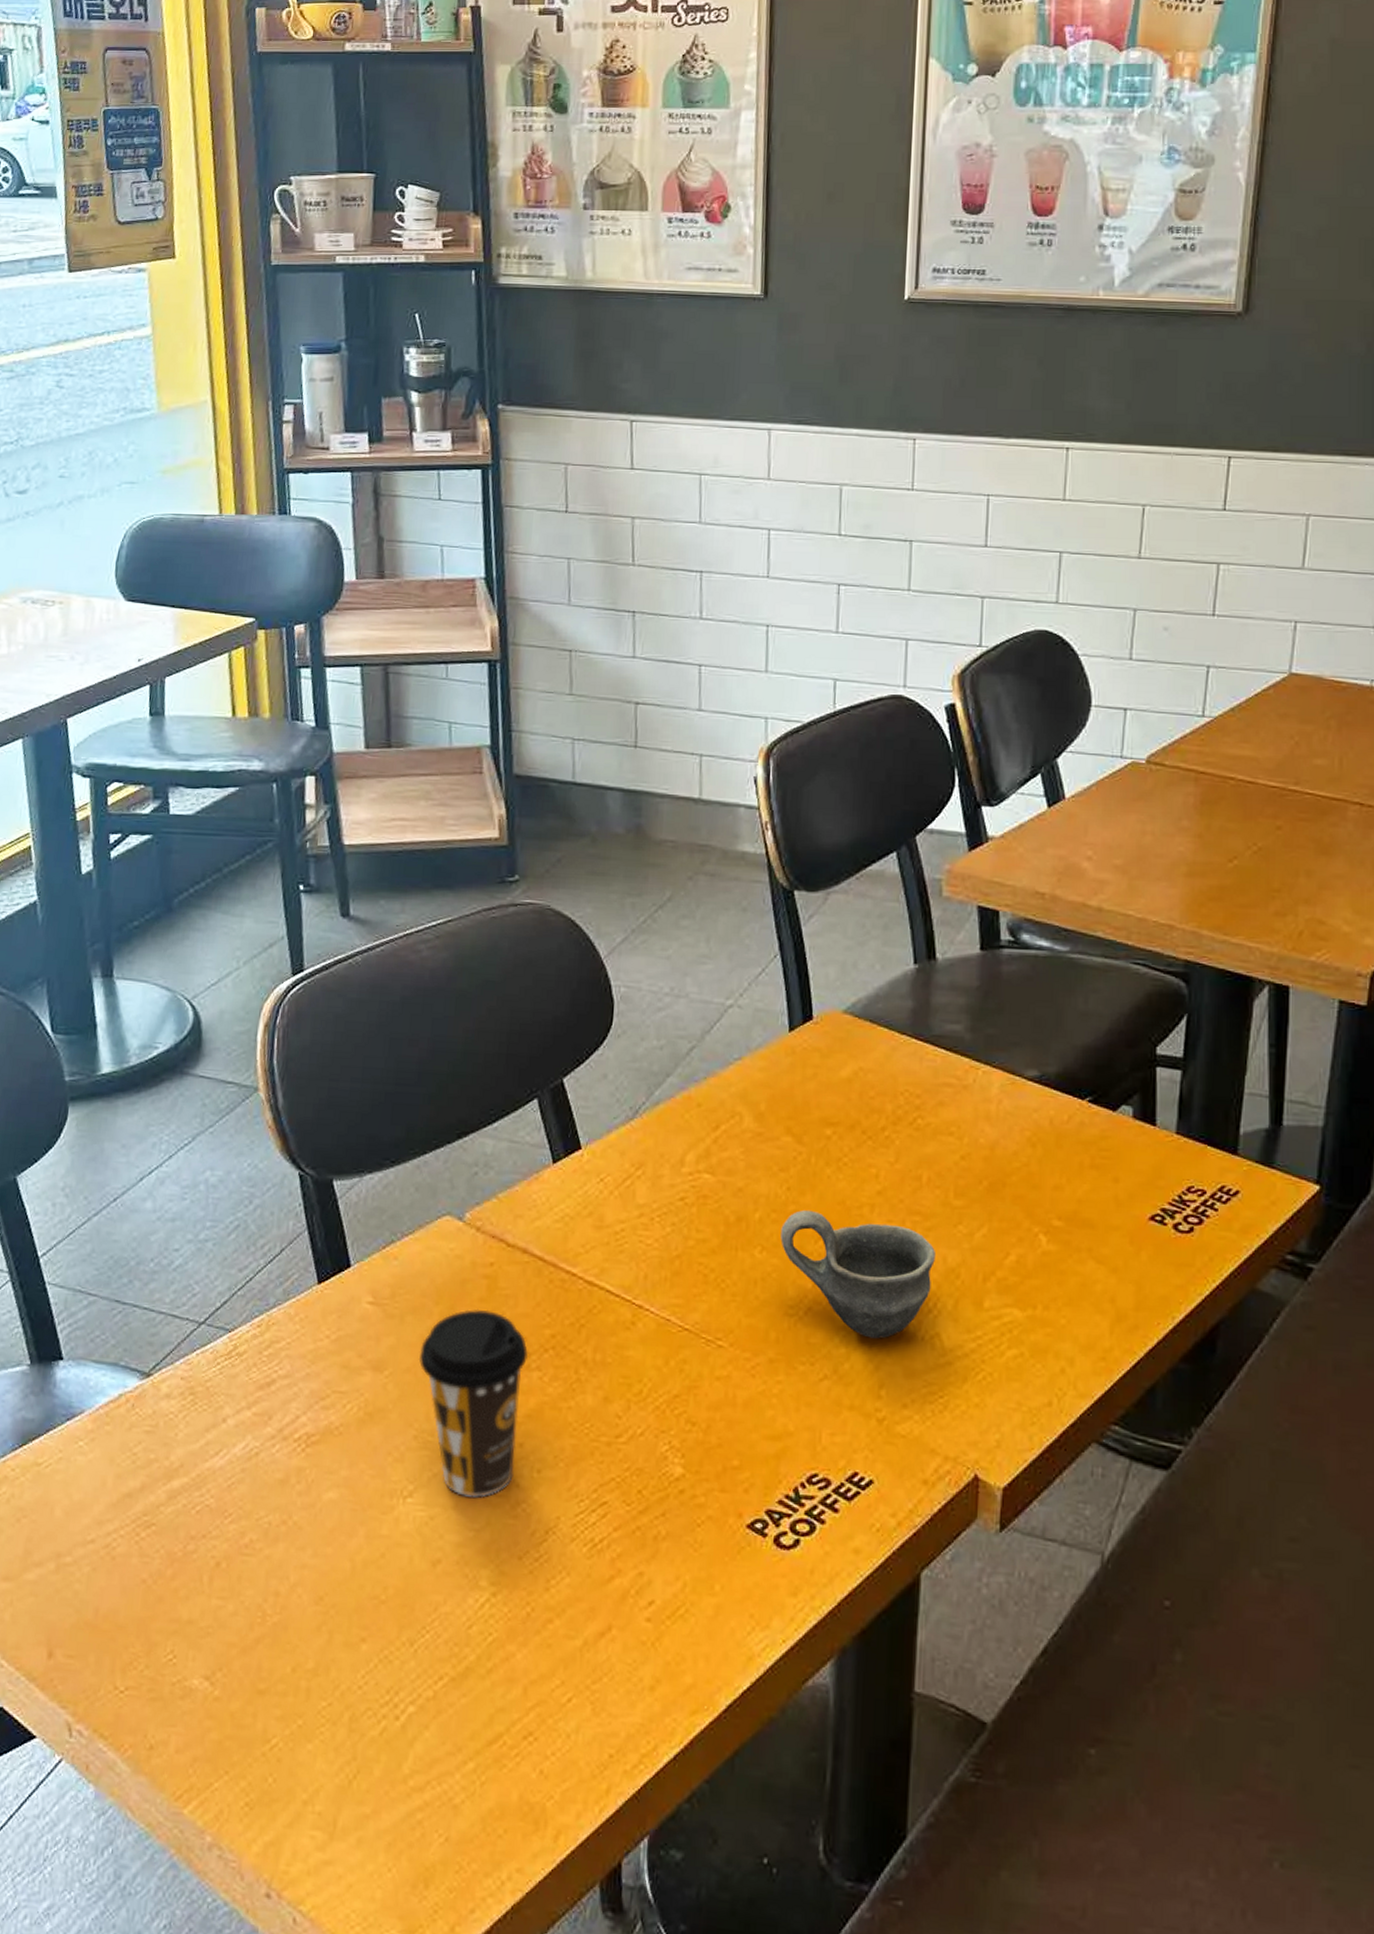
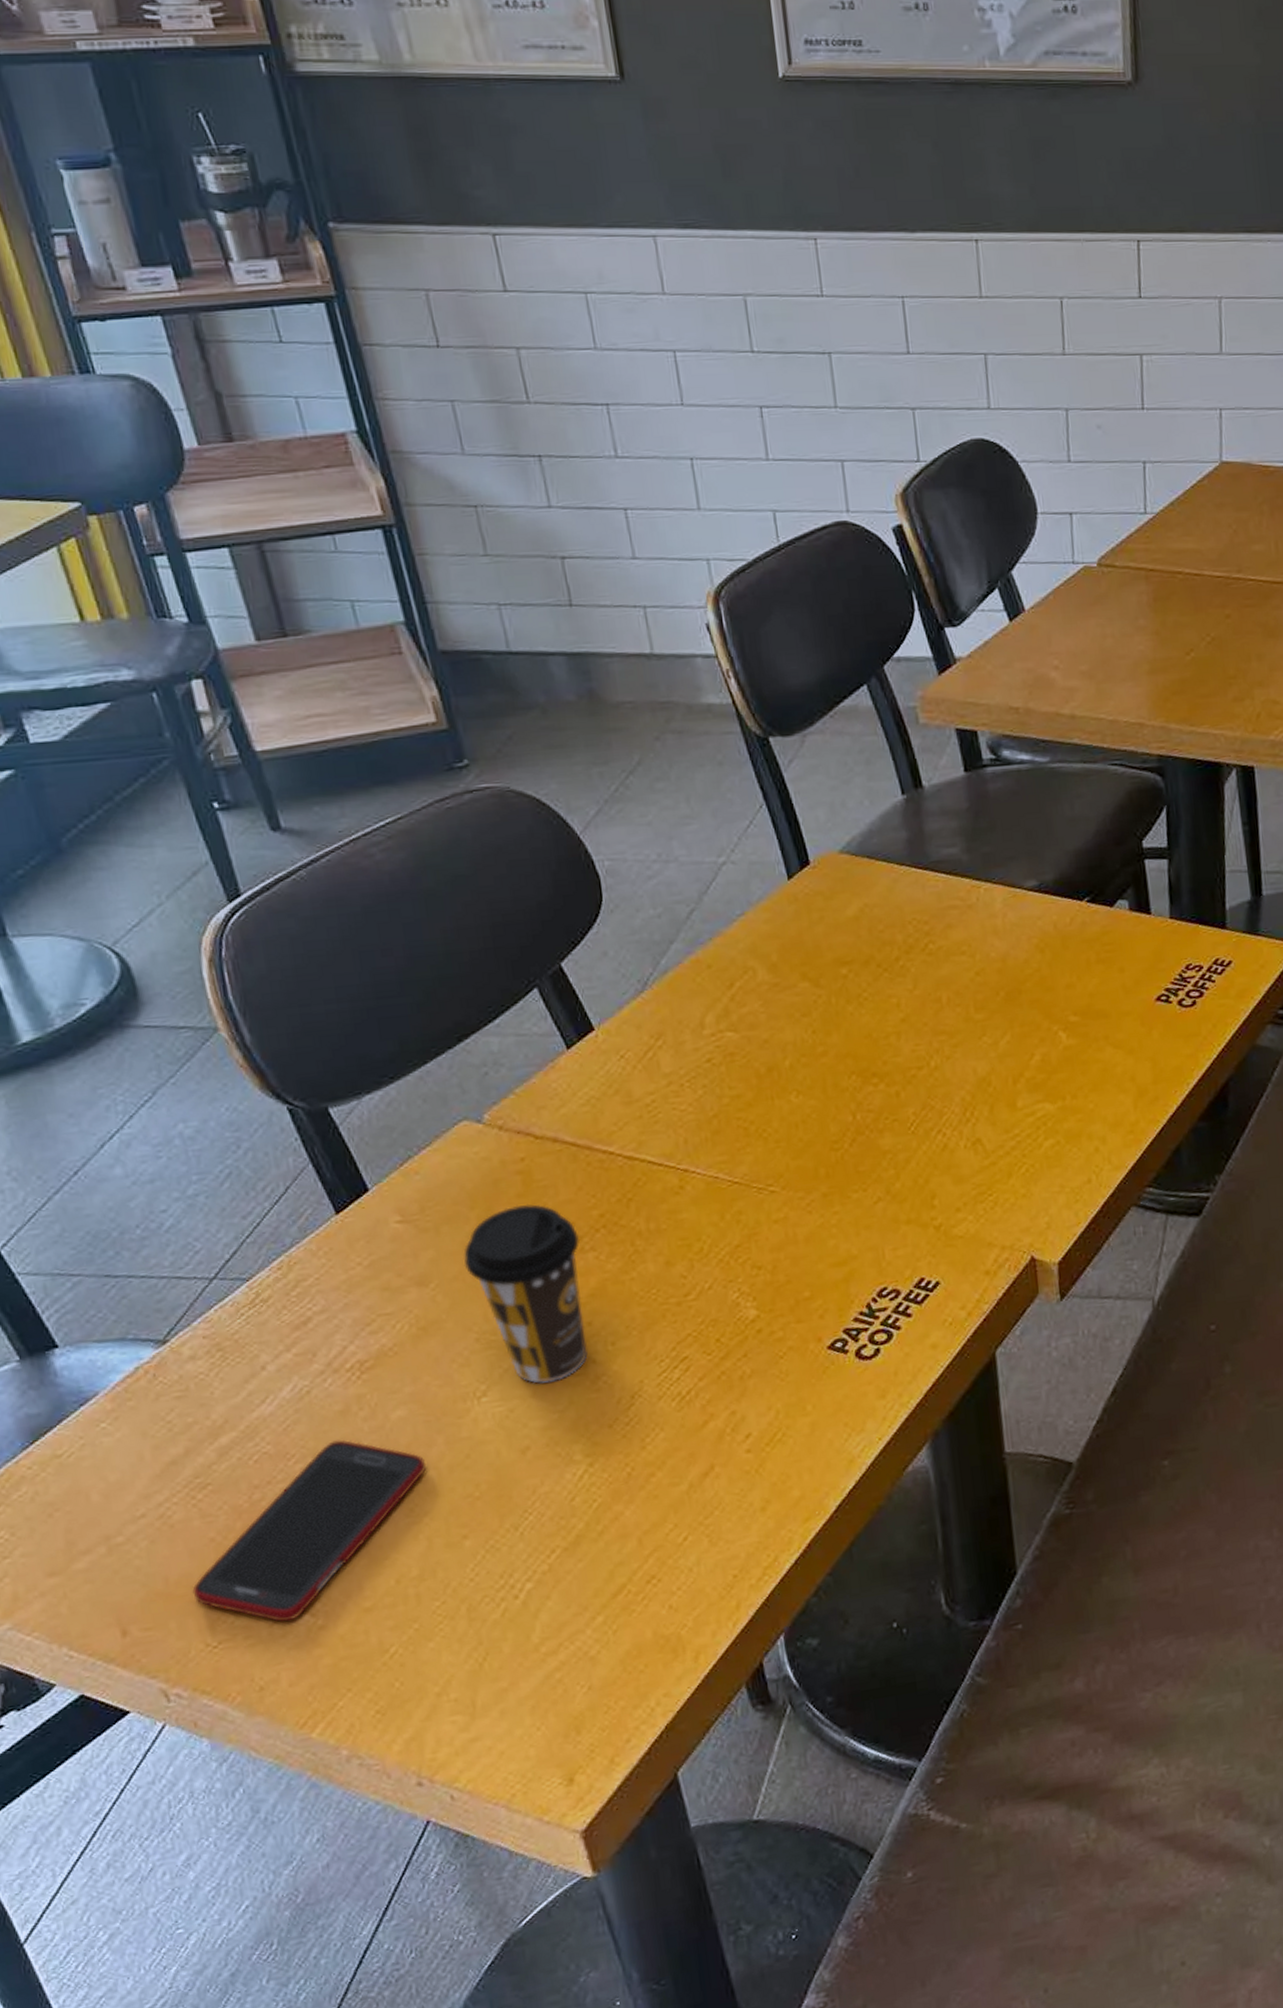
cell phone: none [115,1508,344,1684] -> present [192,1439,427,1623]
cup: present [780,1210,935,1339] -> none [813,1047,966,1156]

